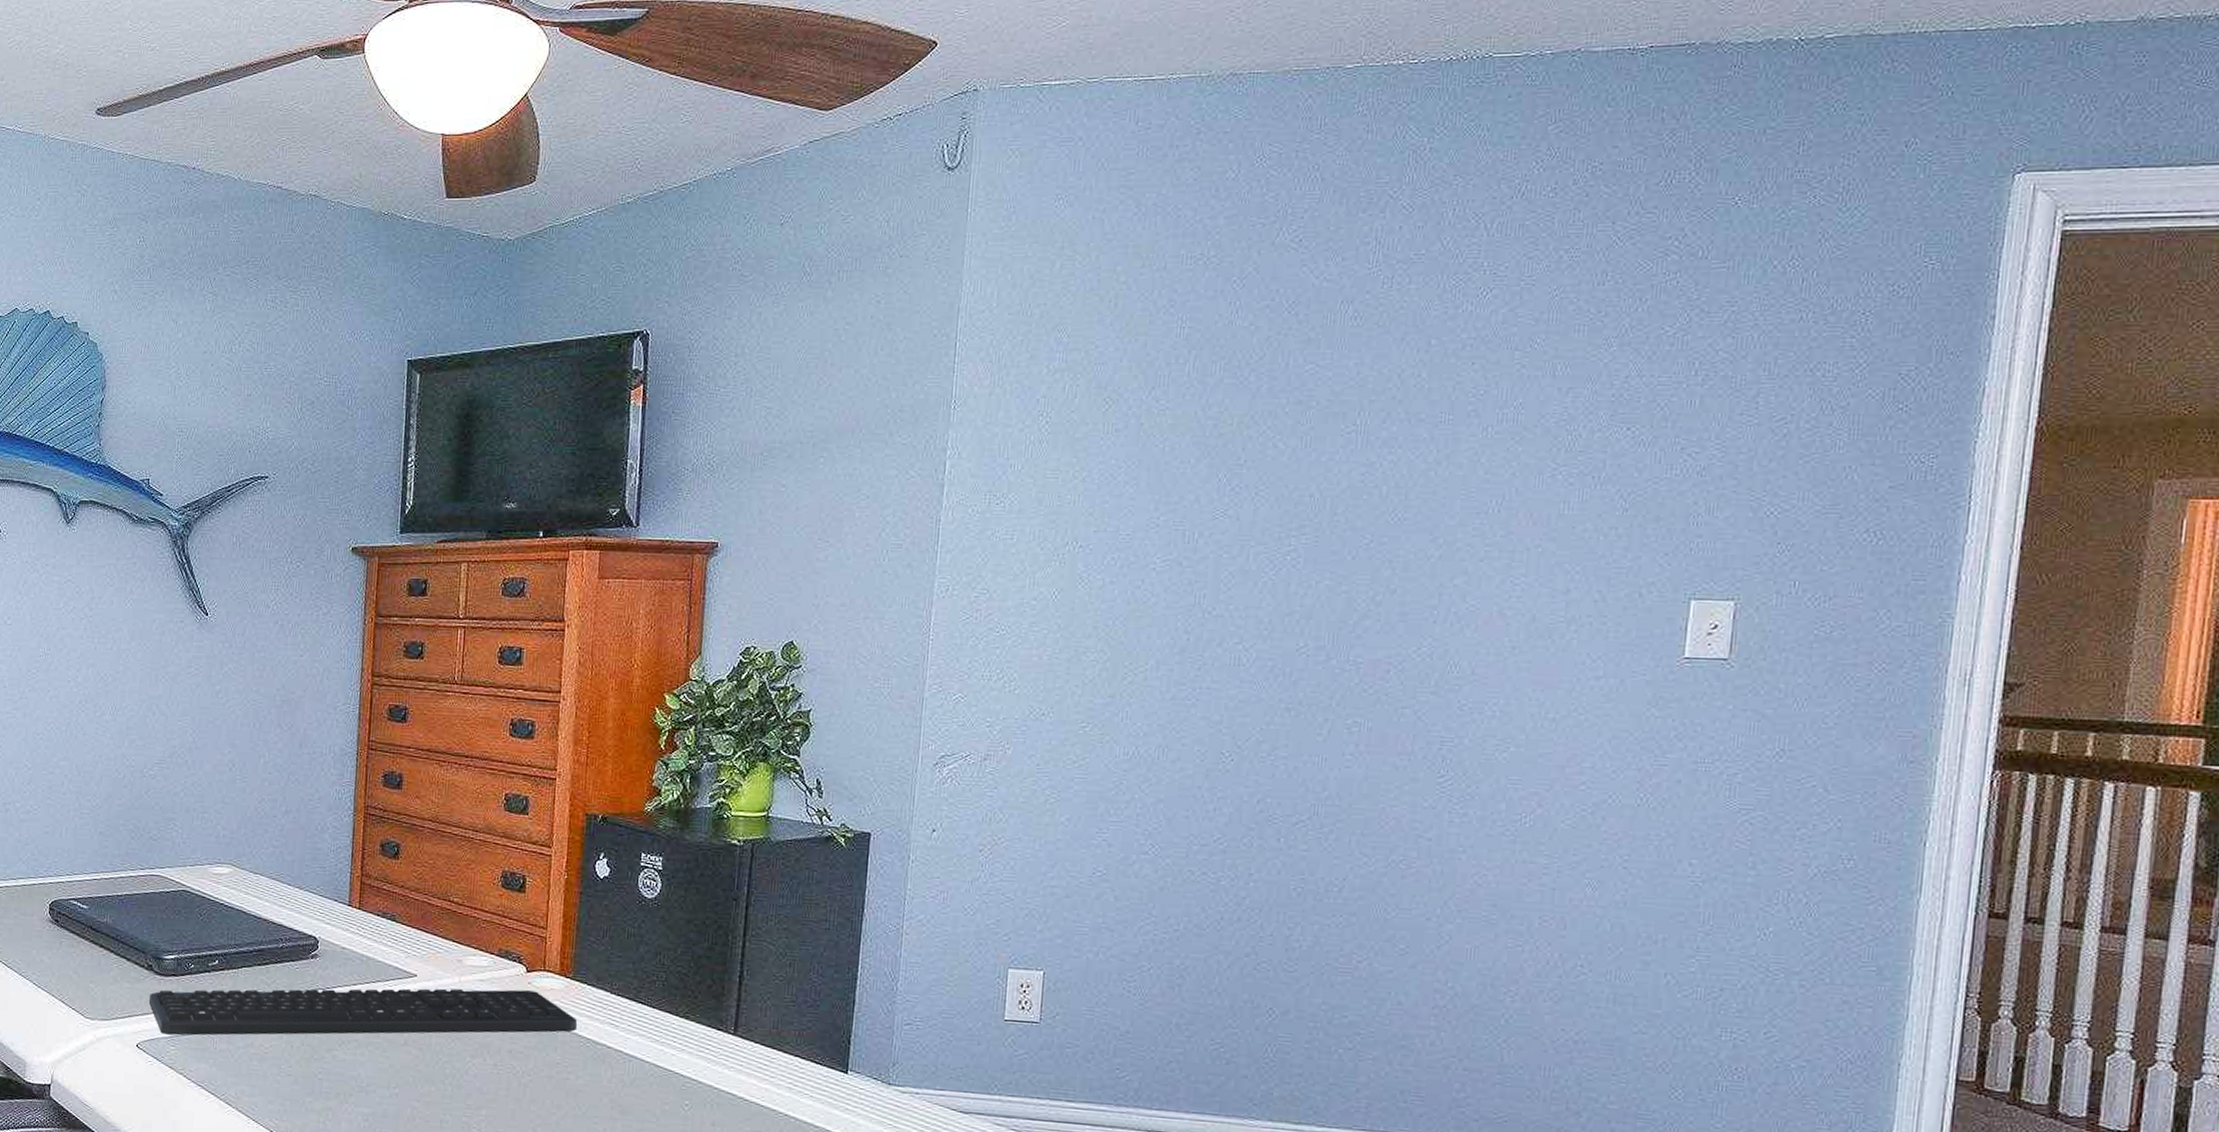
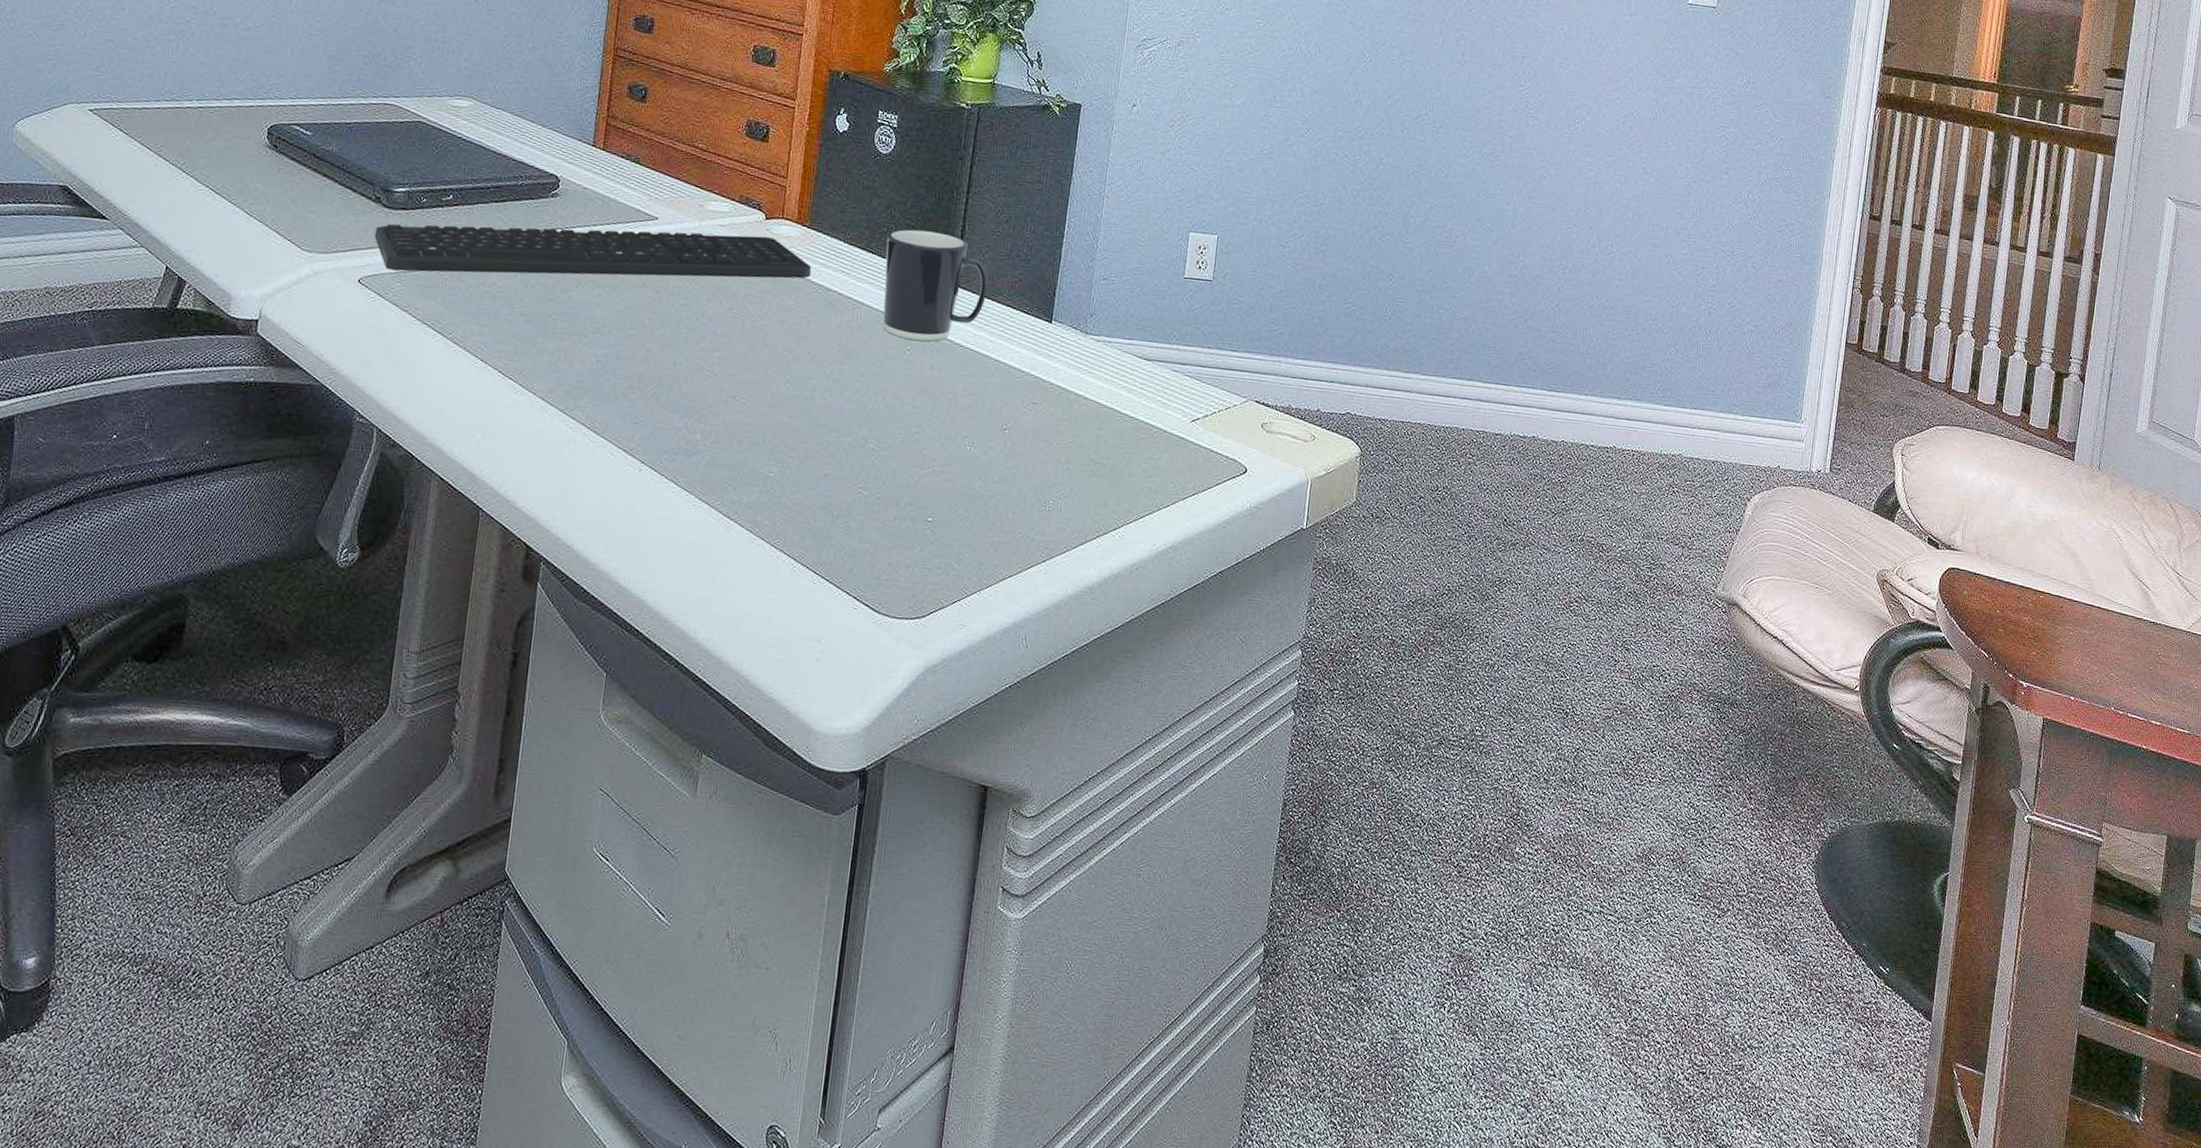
mug: none [656,976,772,1096] -> present [883,229,988,342]

